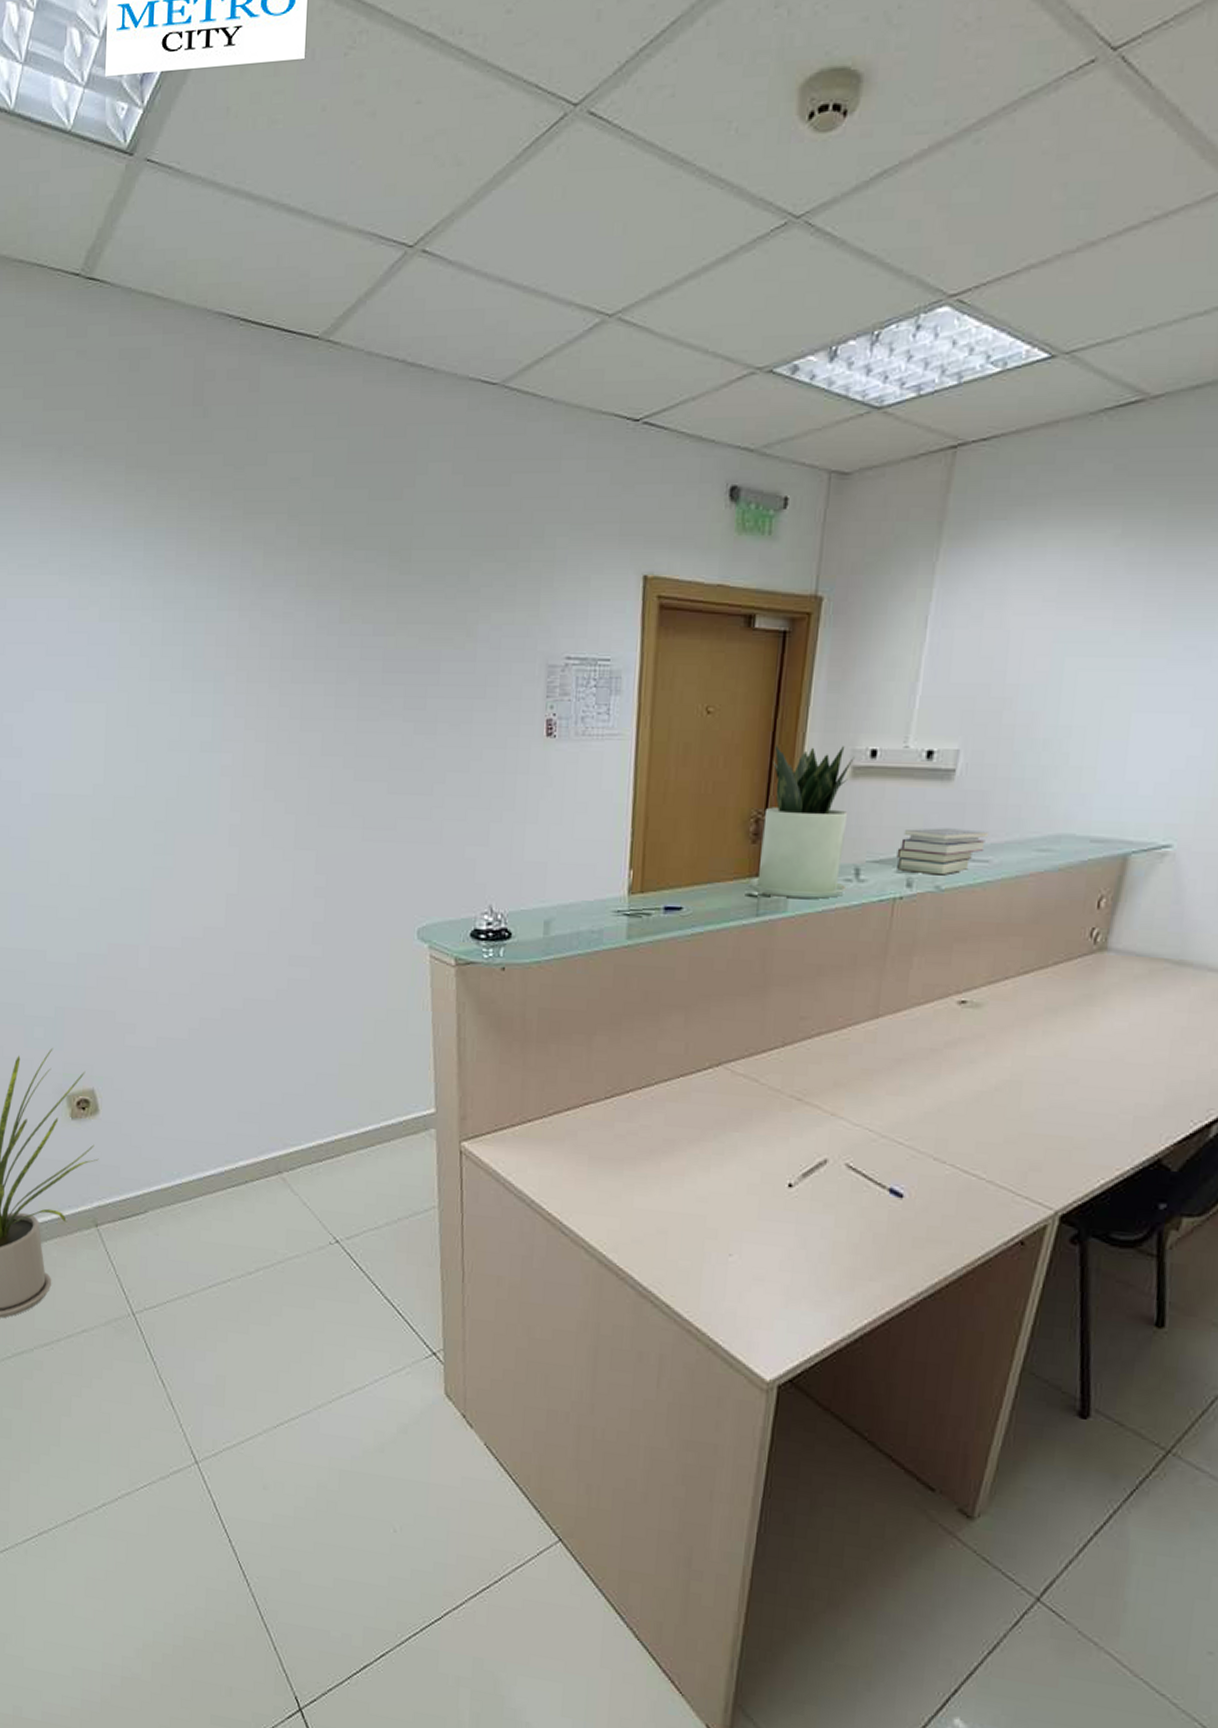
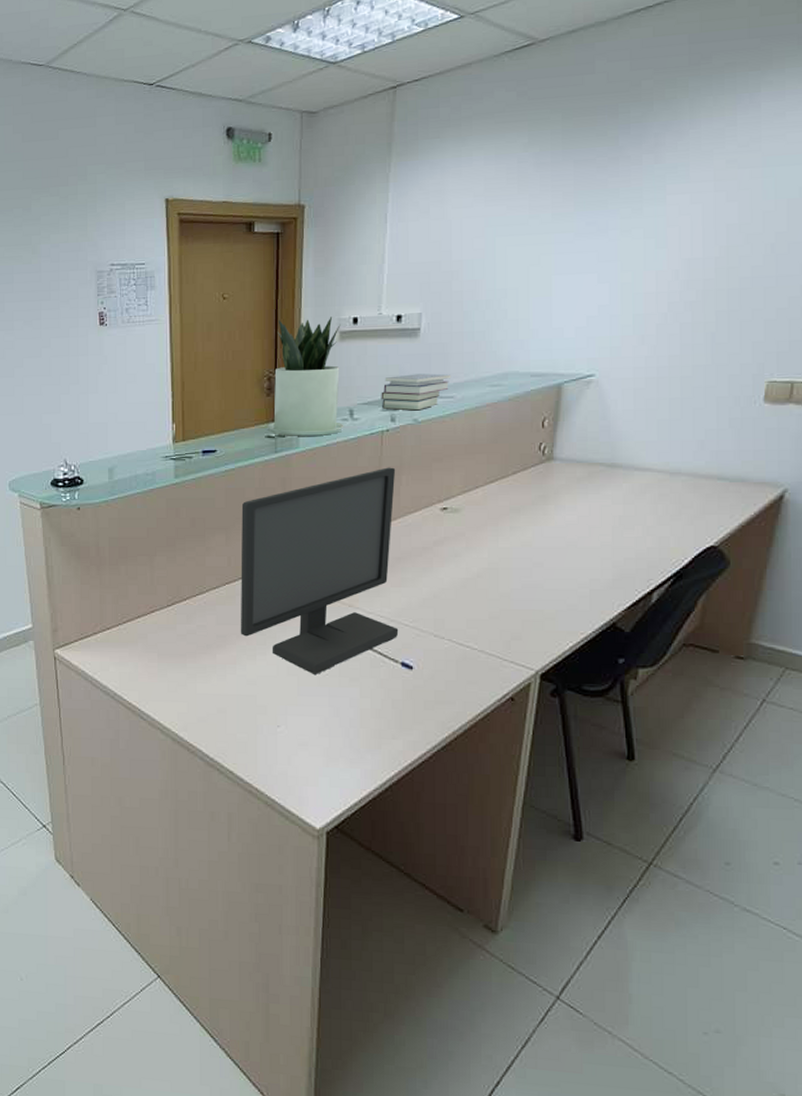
computer monitor: none [693,944,907,1197] -> present [240,467,399,675]

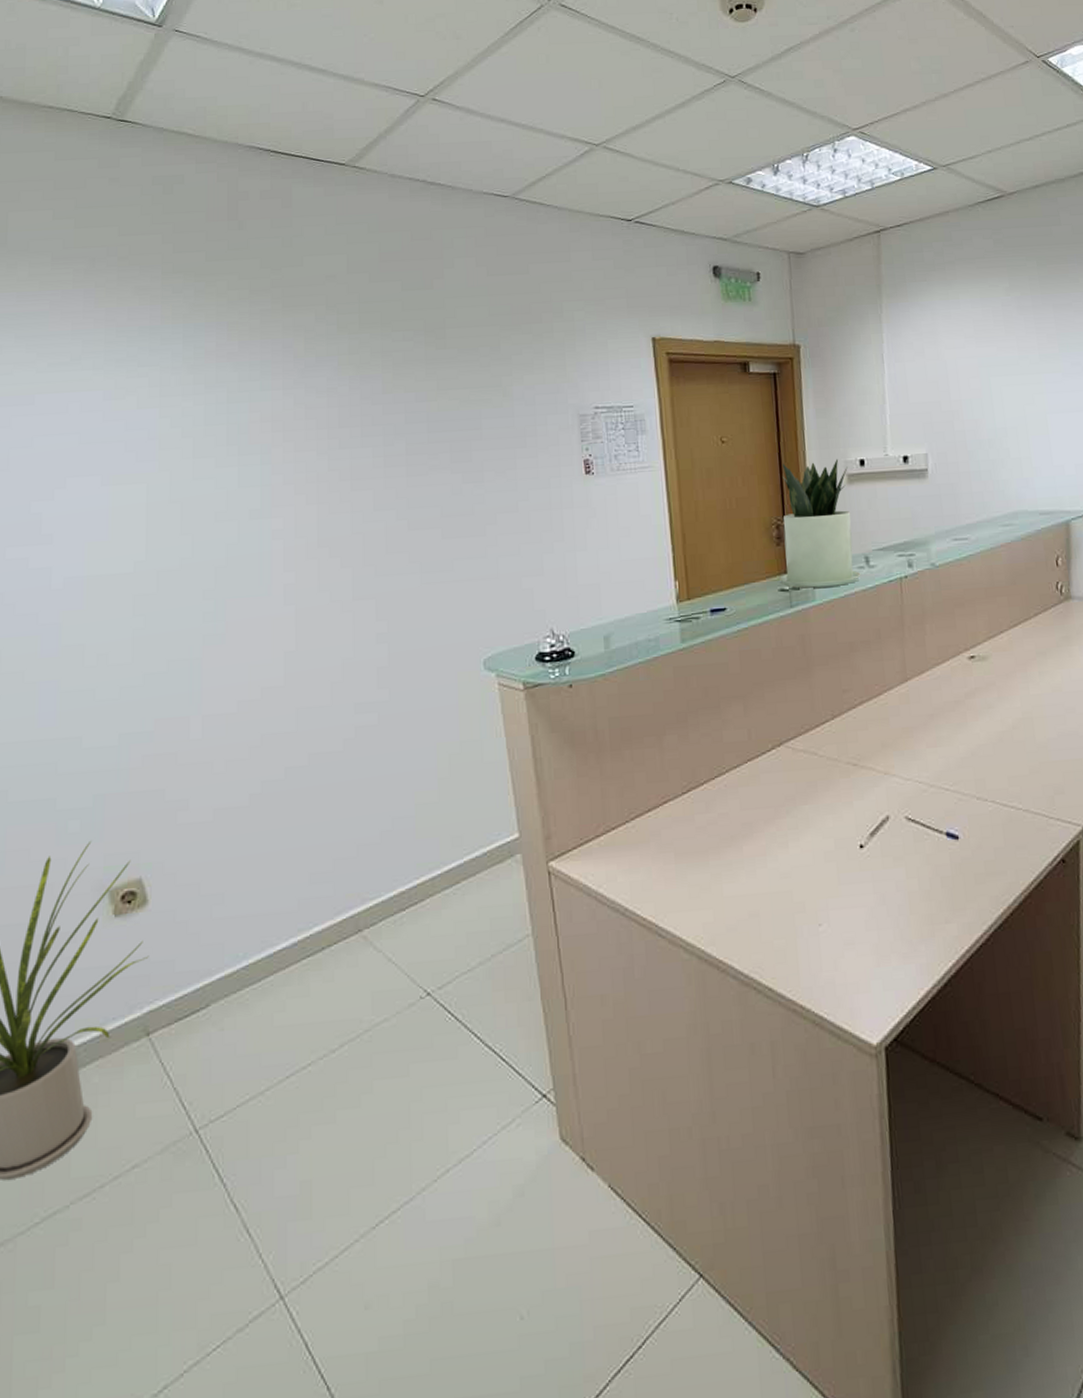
computer monitor: present [240,467,399,675] -> none [758,616,940,859]
books: present [381,373,452,411] -> none [895,515,964,555]

